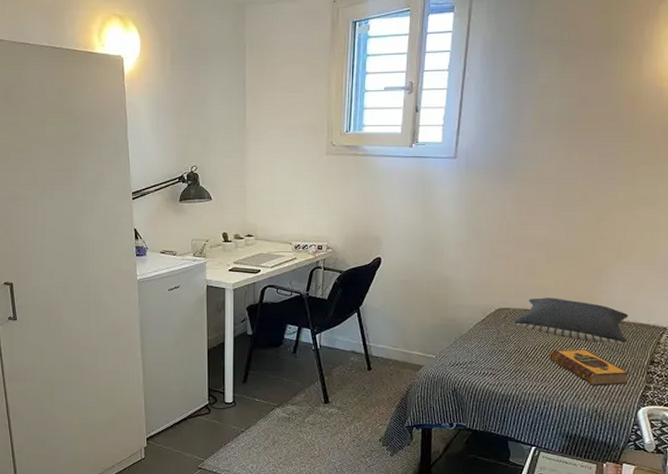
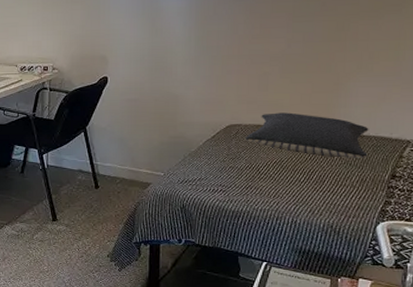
hardback book: present [550,349,630,386] -> none [283,164,369,201]

